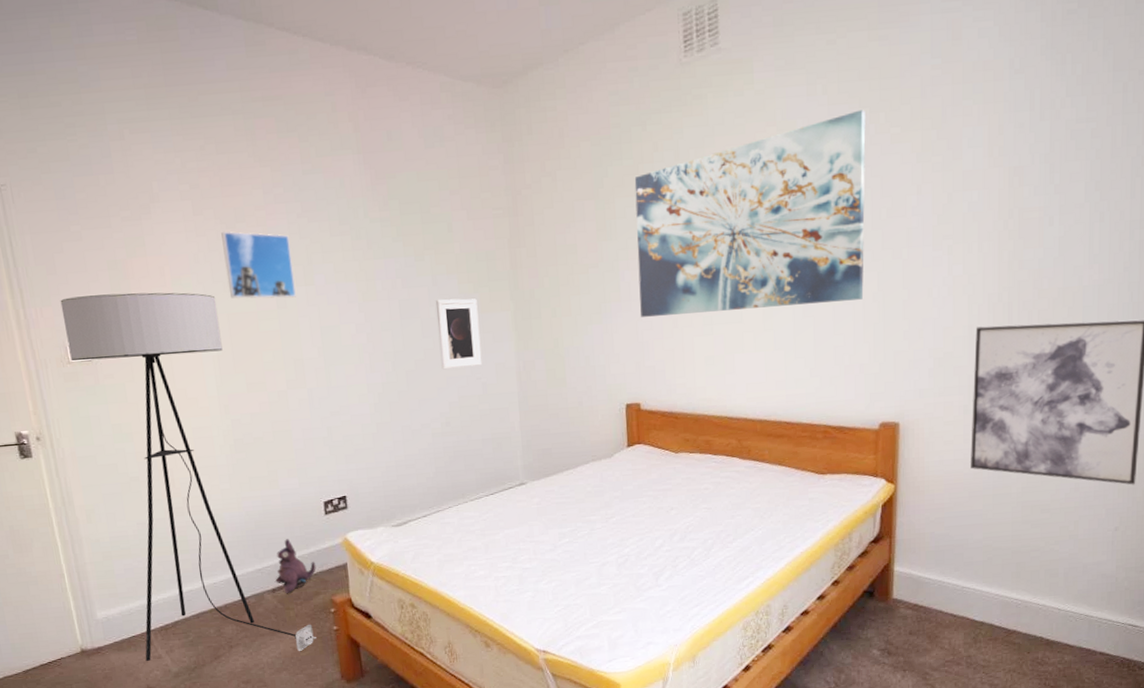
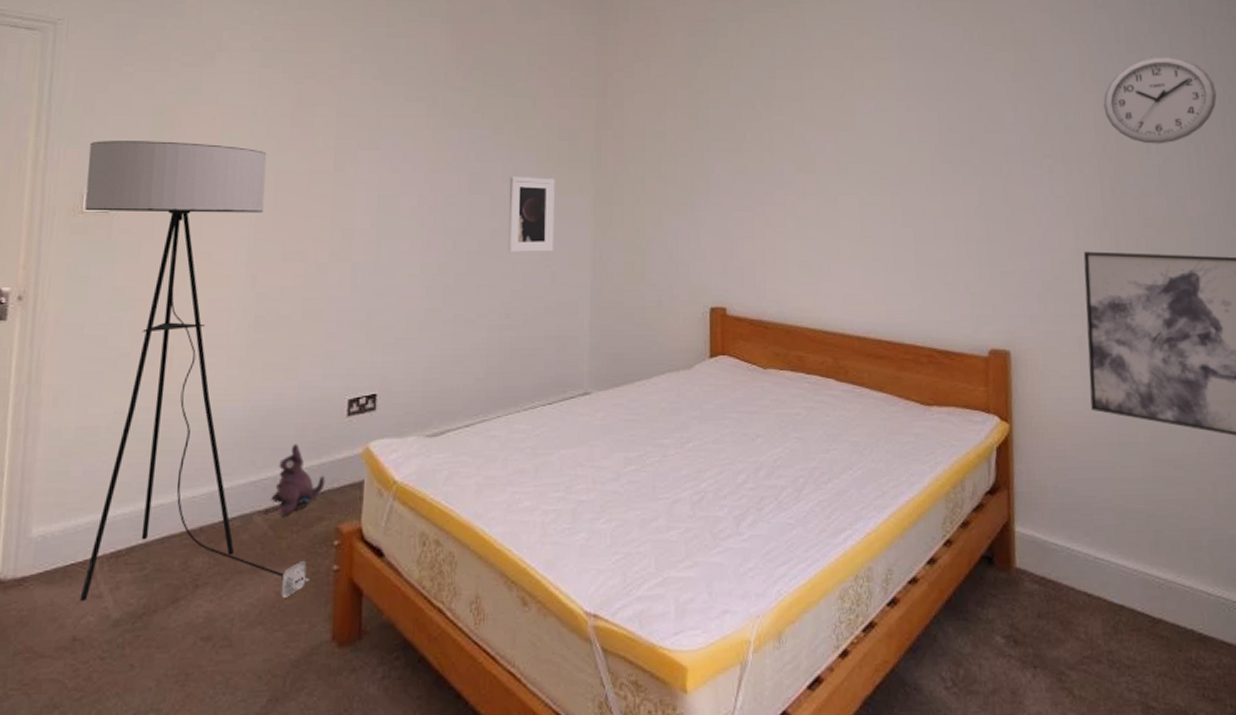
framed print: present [221,231,296,299] -> none [283,86,360,161]
wall art: present [634,110,866,317] -> none [729,27,965,213]
wall clock: none [1010,119,1130,216] -> present [1103,55,1217,144]

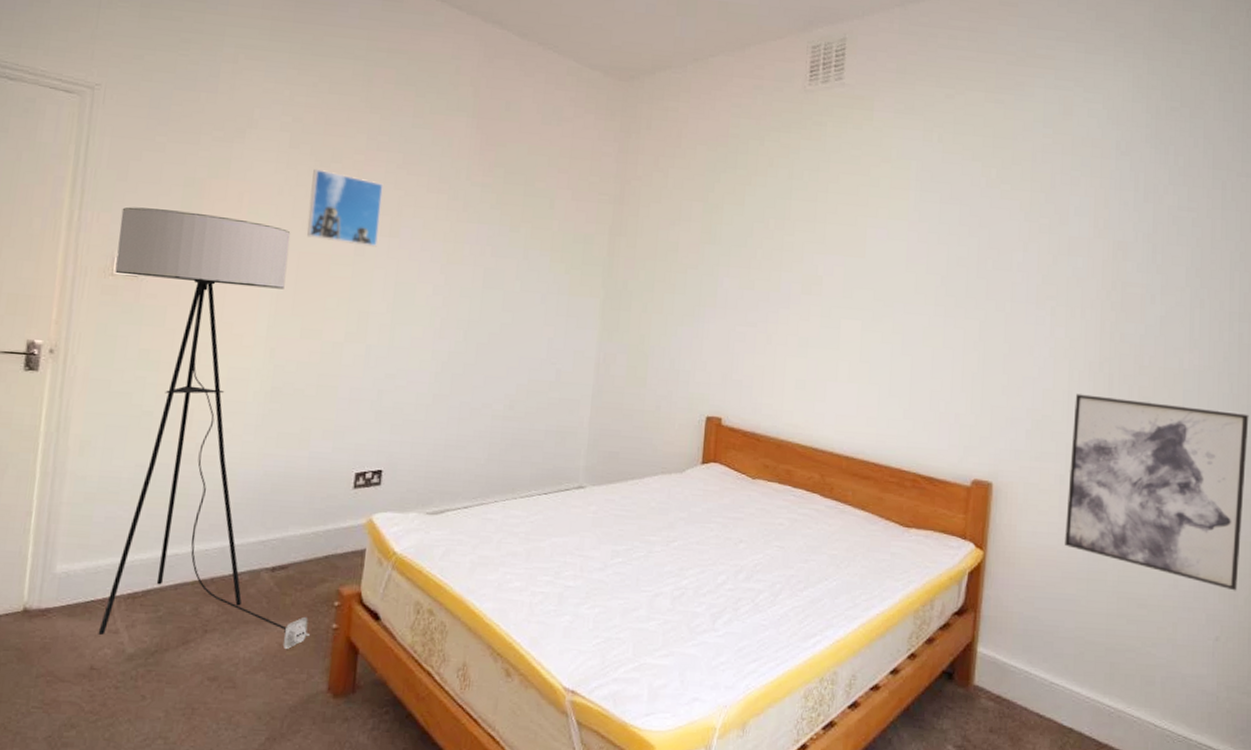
plush toy: present [271,444,325,516] -> none [278,510,330,575]
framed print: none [283,86,360,161] -> present [307,168,384,247]
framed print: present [508,176,555,253] -> none [516,273,567,350]
wall clock: present [1103,55,1217,144] -> none [1113,207,1229,296]

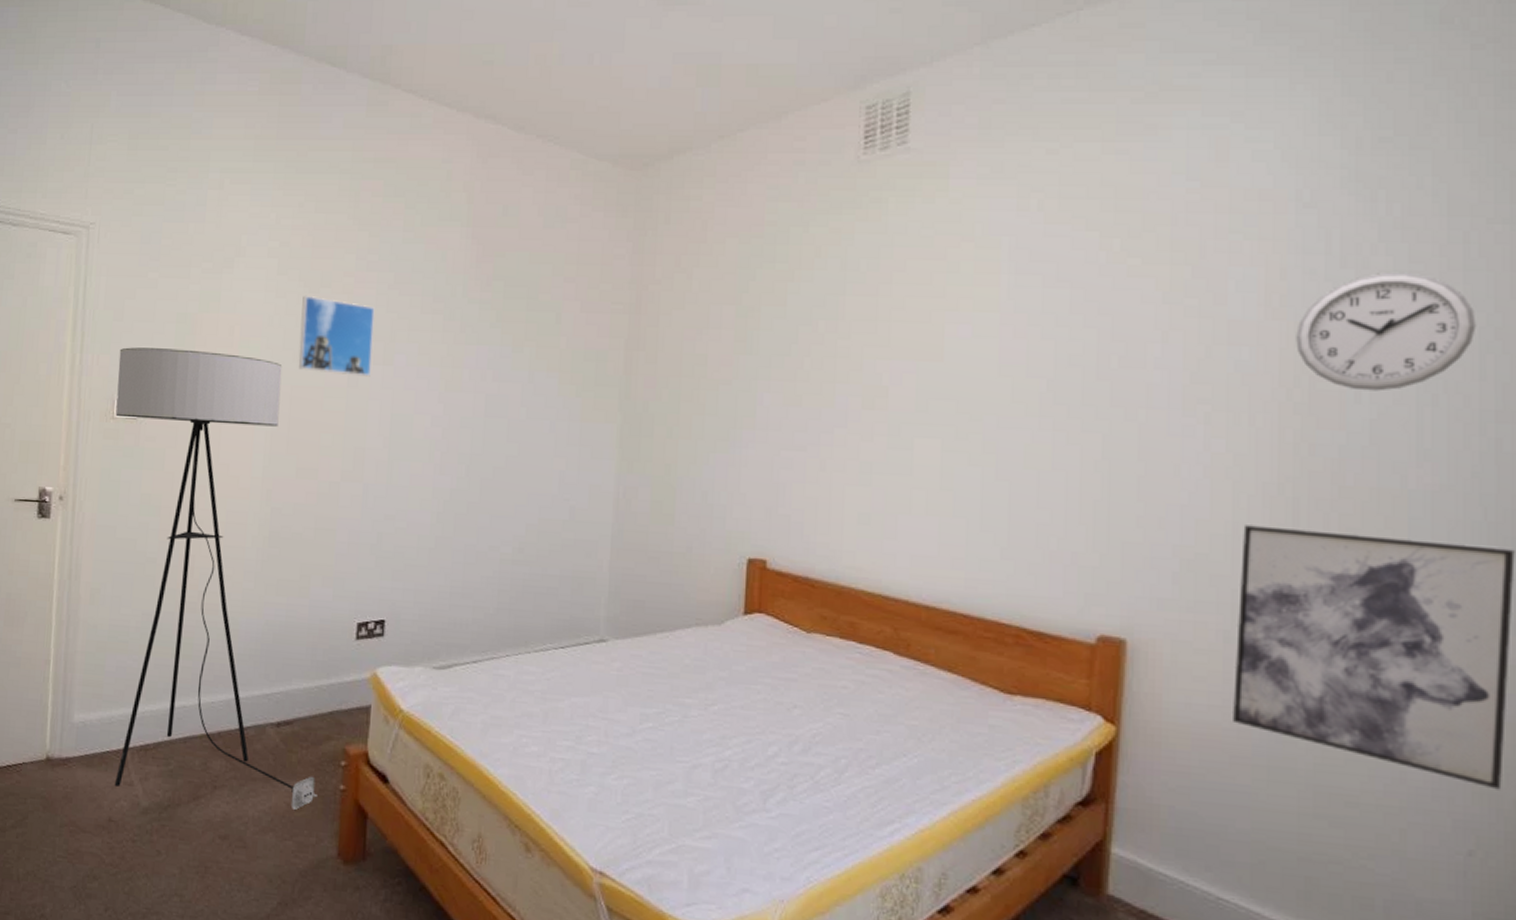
wall clock: none [1113,207,1229,296] -> present [1296,272,1477,391]

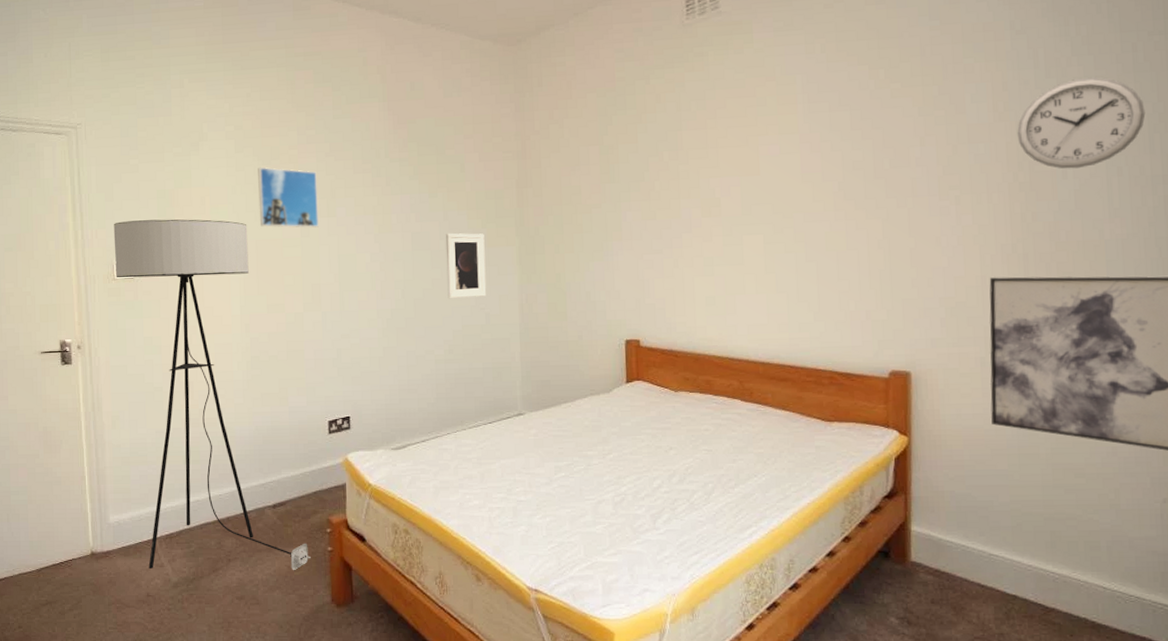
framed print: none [524,399,578,485] -> present [445,233,487,299]

